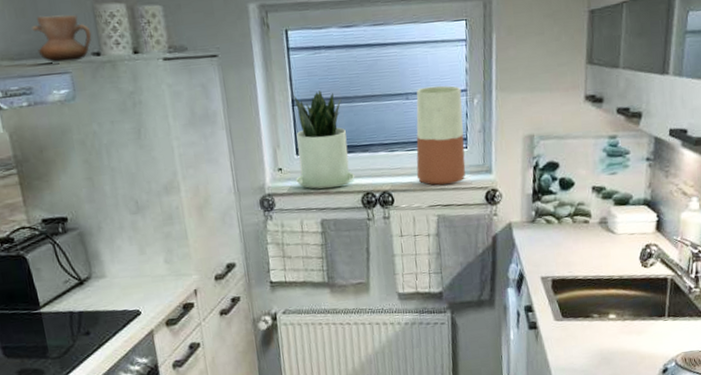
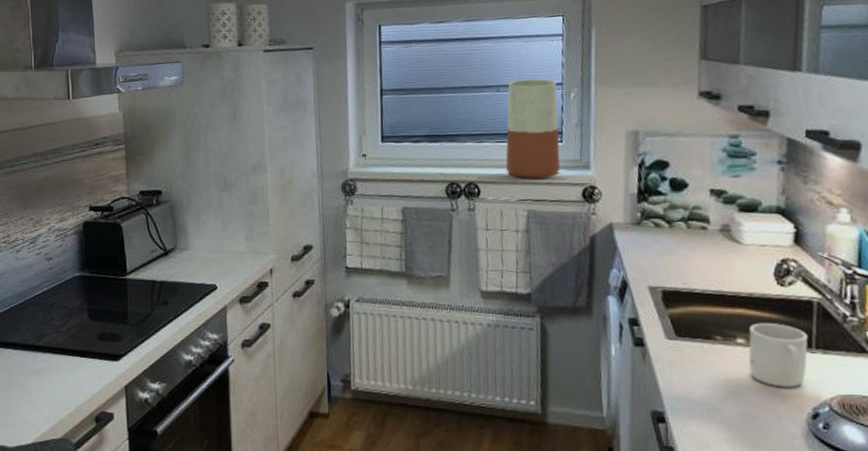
ceramic jug: present [31,14,92,63] -> none [154,12,204,54]
planter: present [293,90,355,189] -> none [379,81,440,177]
mug: none [618,298,663,351] -> present [748,322,809,388]

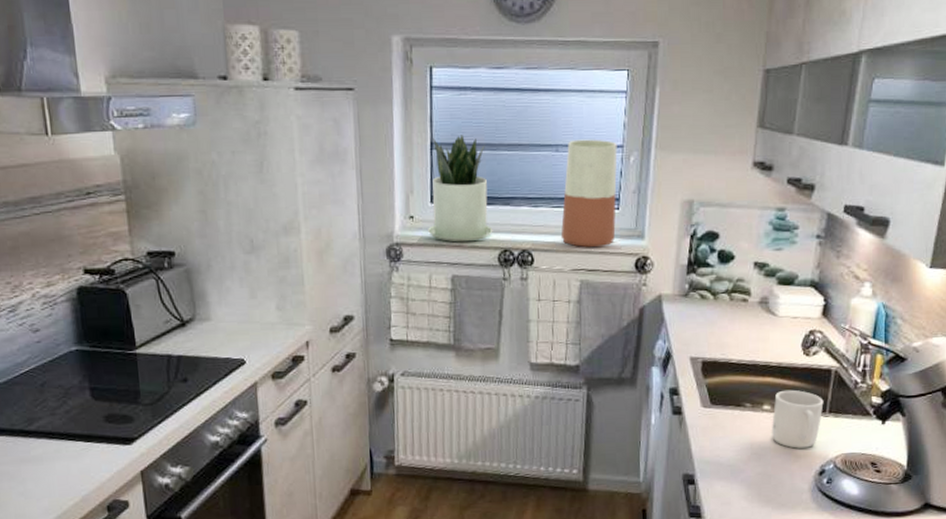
planter: none [379,81,440,177] -> present [428,135,493,242]

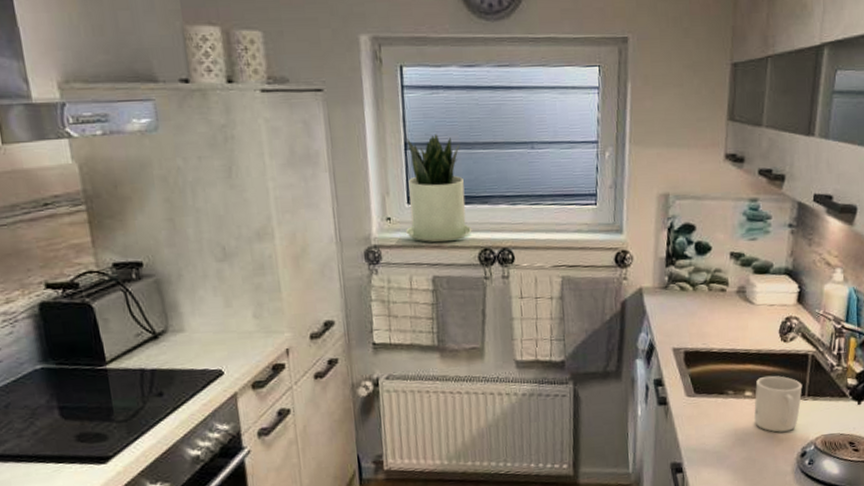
vase: present [560,139,618,248] -> none [540,135,594,244]

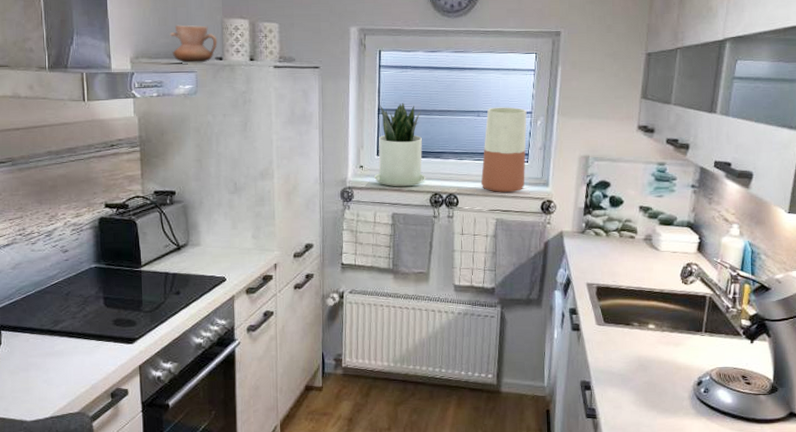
ceramic jug: none [110,34,180,89] -> present [169,25,218,64]
vase: none [540,135,594,244] -> present [480,107,527,193]
mug: present [754,375,803,433] -> none [656,312,700,362]

